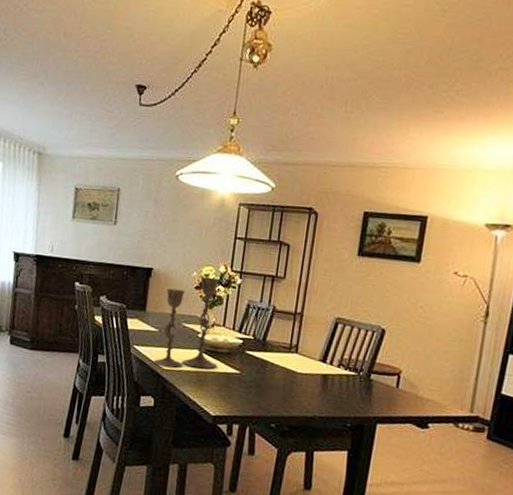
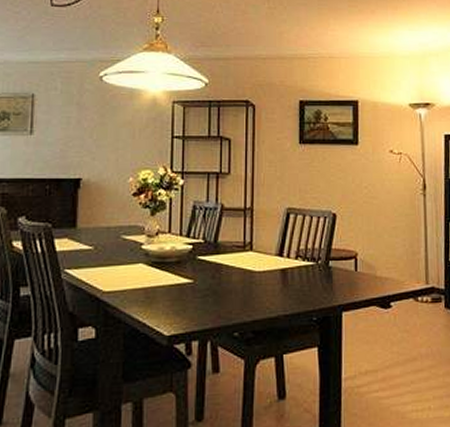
candlestick: present [153,276,219,369] -> none [90,181,167,288]

